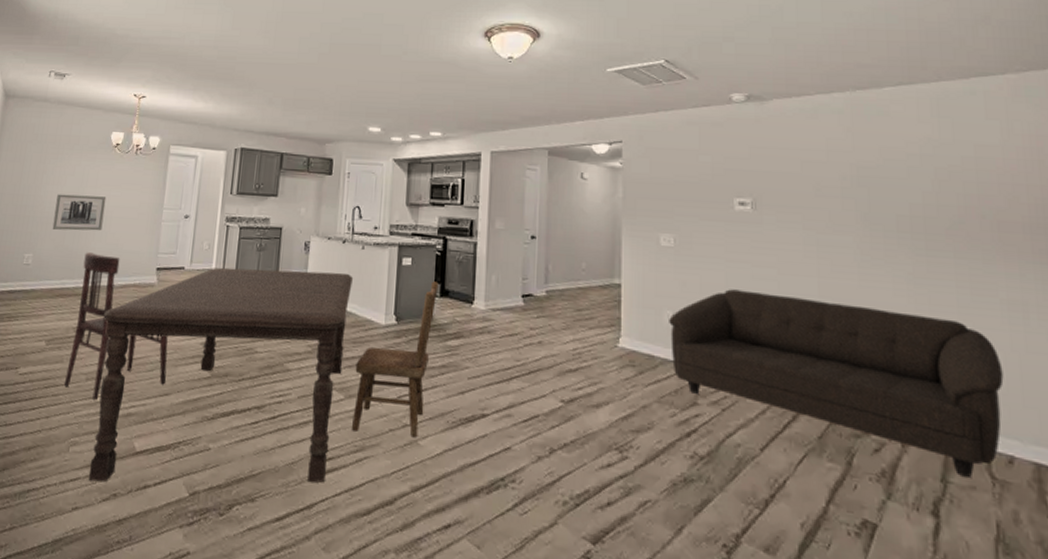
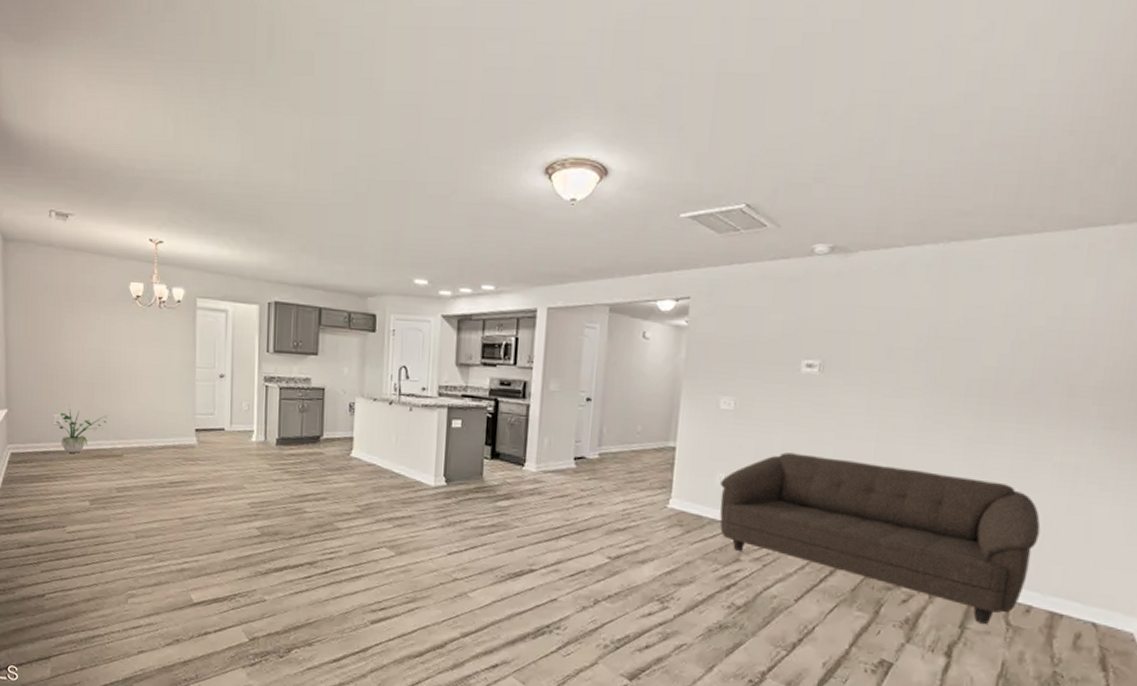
potted plant: none [24,246,75,292] -> present [54,406,107,453]
wall art: present [52,194,107,231] -> none [79,351,133,391]
dining chair: present [65,252,168,401] -> none [115,413,216,557]
dining table: present [88,267,354,483] -> none [146,428,402,630]
dining chair: present [352,281,439,438] -> none [403,443,489,591]

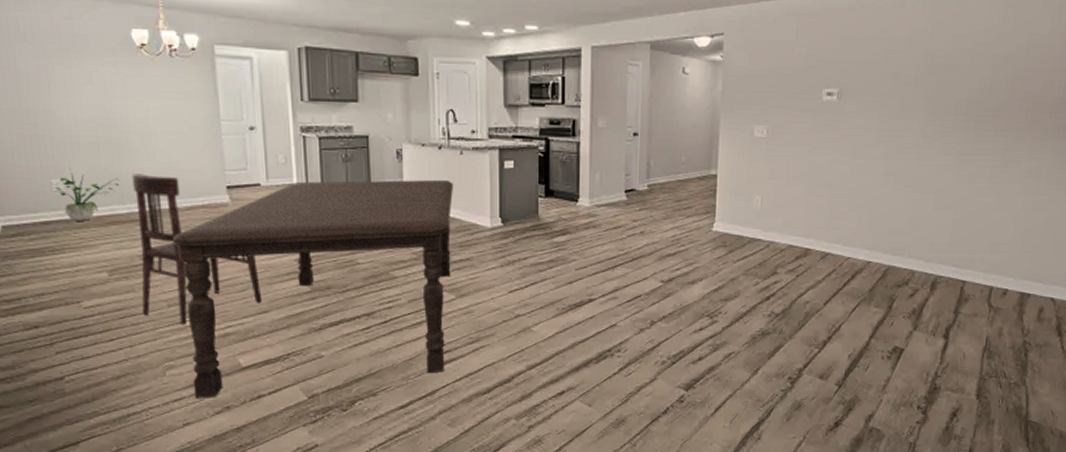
dining chair: none [115,413,216,557] -> present [132,174,261,326]
dining table: none [146,428,402,630] -> present [173,179,454,398]
sofa: present [719,452,1041,624] -> none [758,173,1013,308]

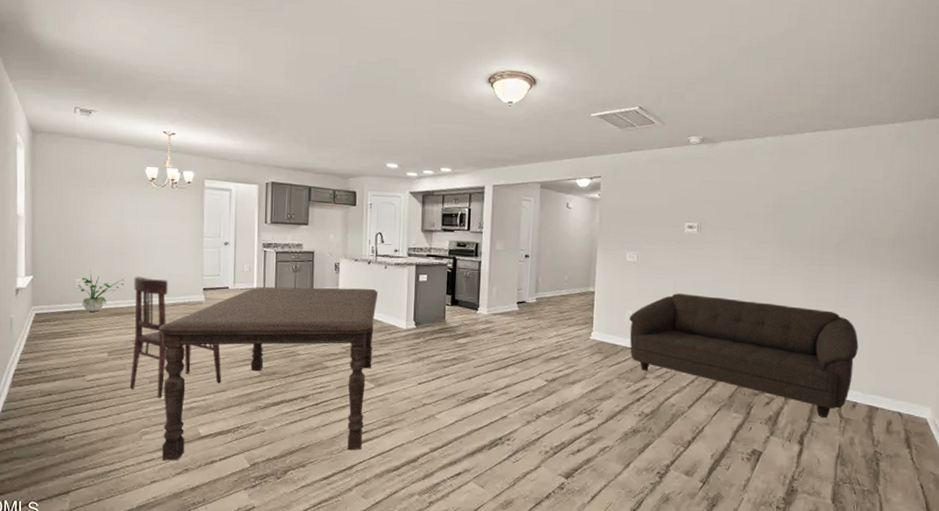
sofa: none [758,173,1013,308] -> present [629,293,859,418]

